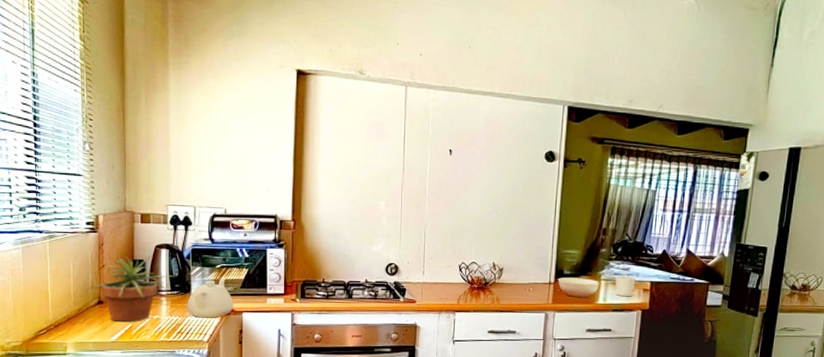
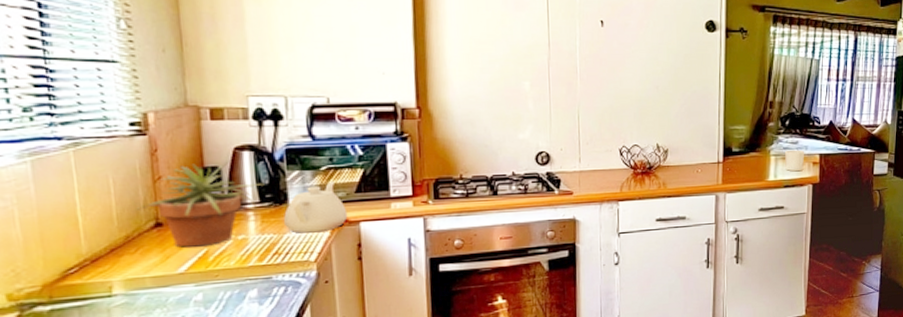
bowl: present [557,277,600,298] -> none [726,155,770,176]

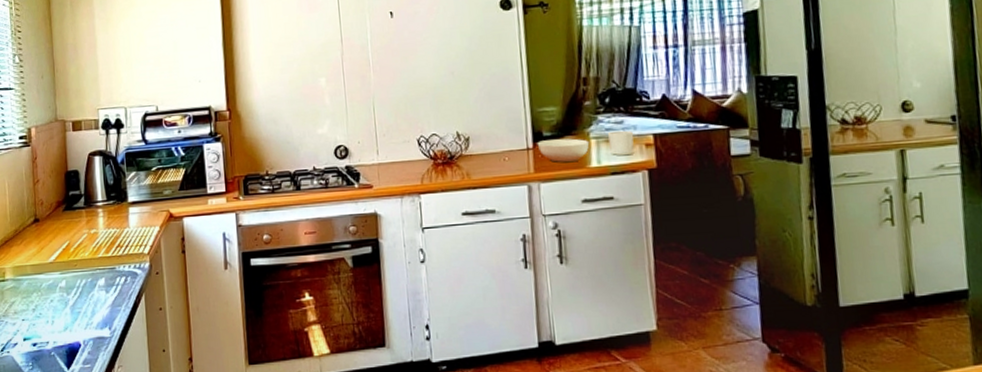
potted plant: present [134,161,265,247] -> none [21,165,110,240]
teapot: present [283,181,348,233] -> none [124,180,174,228]
bowl: none [726,155,770,176] -> present [536,138,590,163]

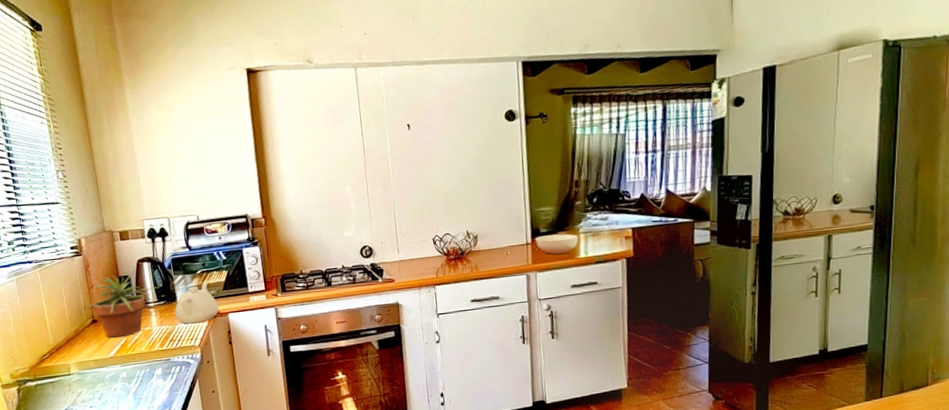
potted plant: none [21,165,110,240] -> present [78,271,160,338]
teapot: none [124,180,174,228] -> present [174,282,219,324]
mug: present [608,130,634,156] -> none [595,225,616,248]

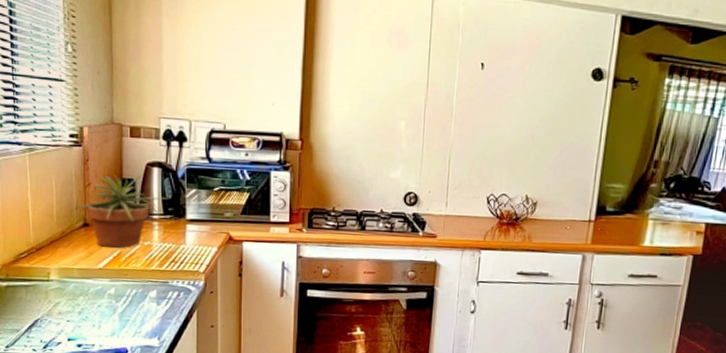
teapot: present [174,282,219,324] -> none [180,201,233,247]
bowl: present [535,233,579,255] -> none [599,215,647,239]

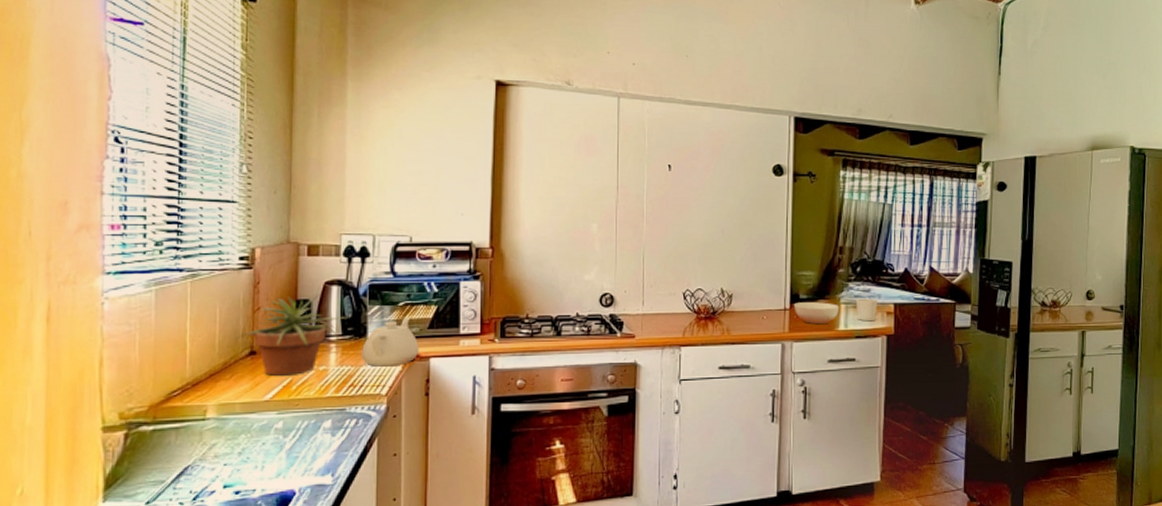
teapot: none [180,201,233,247] -> present [360,317,419,367]
bowl: none [599,215,647,239] -> present [793,302,840,325]
mug: none [663,215,689,240] -> present [856,298,878,322]

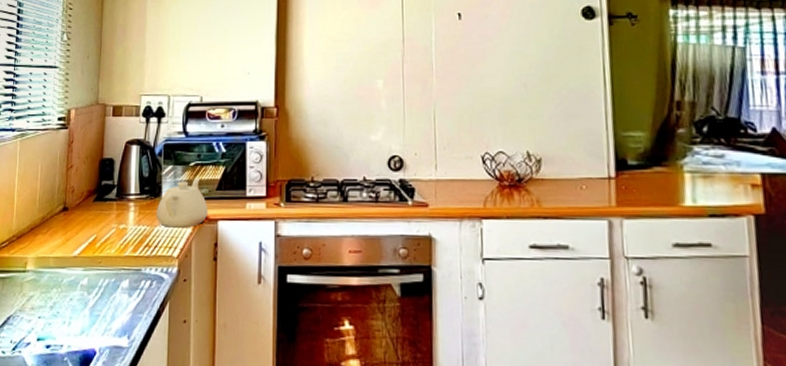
potted plant: present [234,295,348,376] -> none [51,154,145,232]
bowl: present [793,302,840,325] -> none [620,170,684,198]
mug: present [856,298,878,322] -> none [706,165,738,196]

